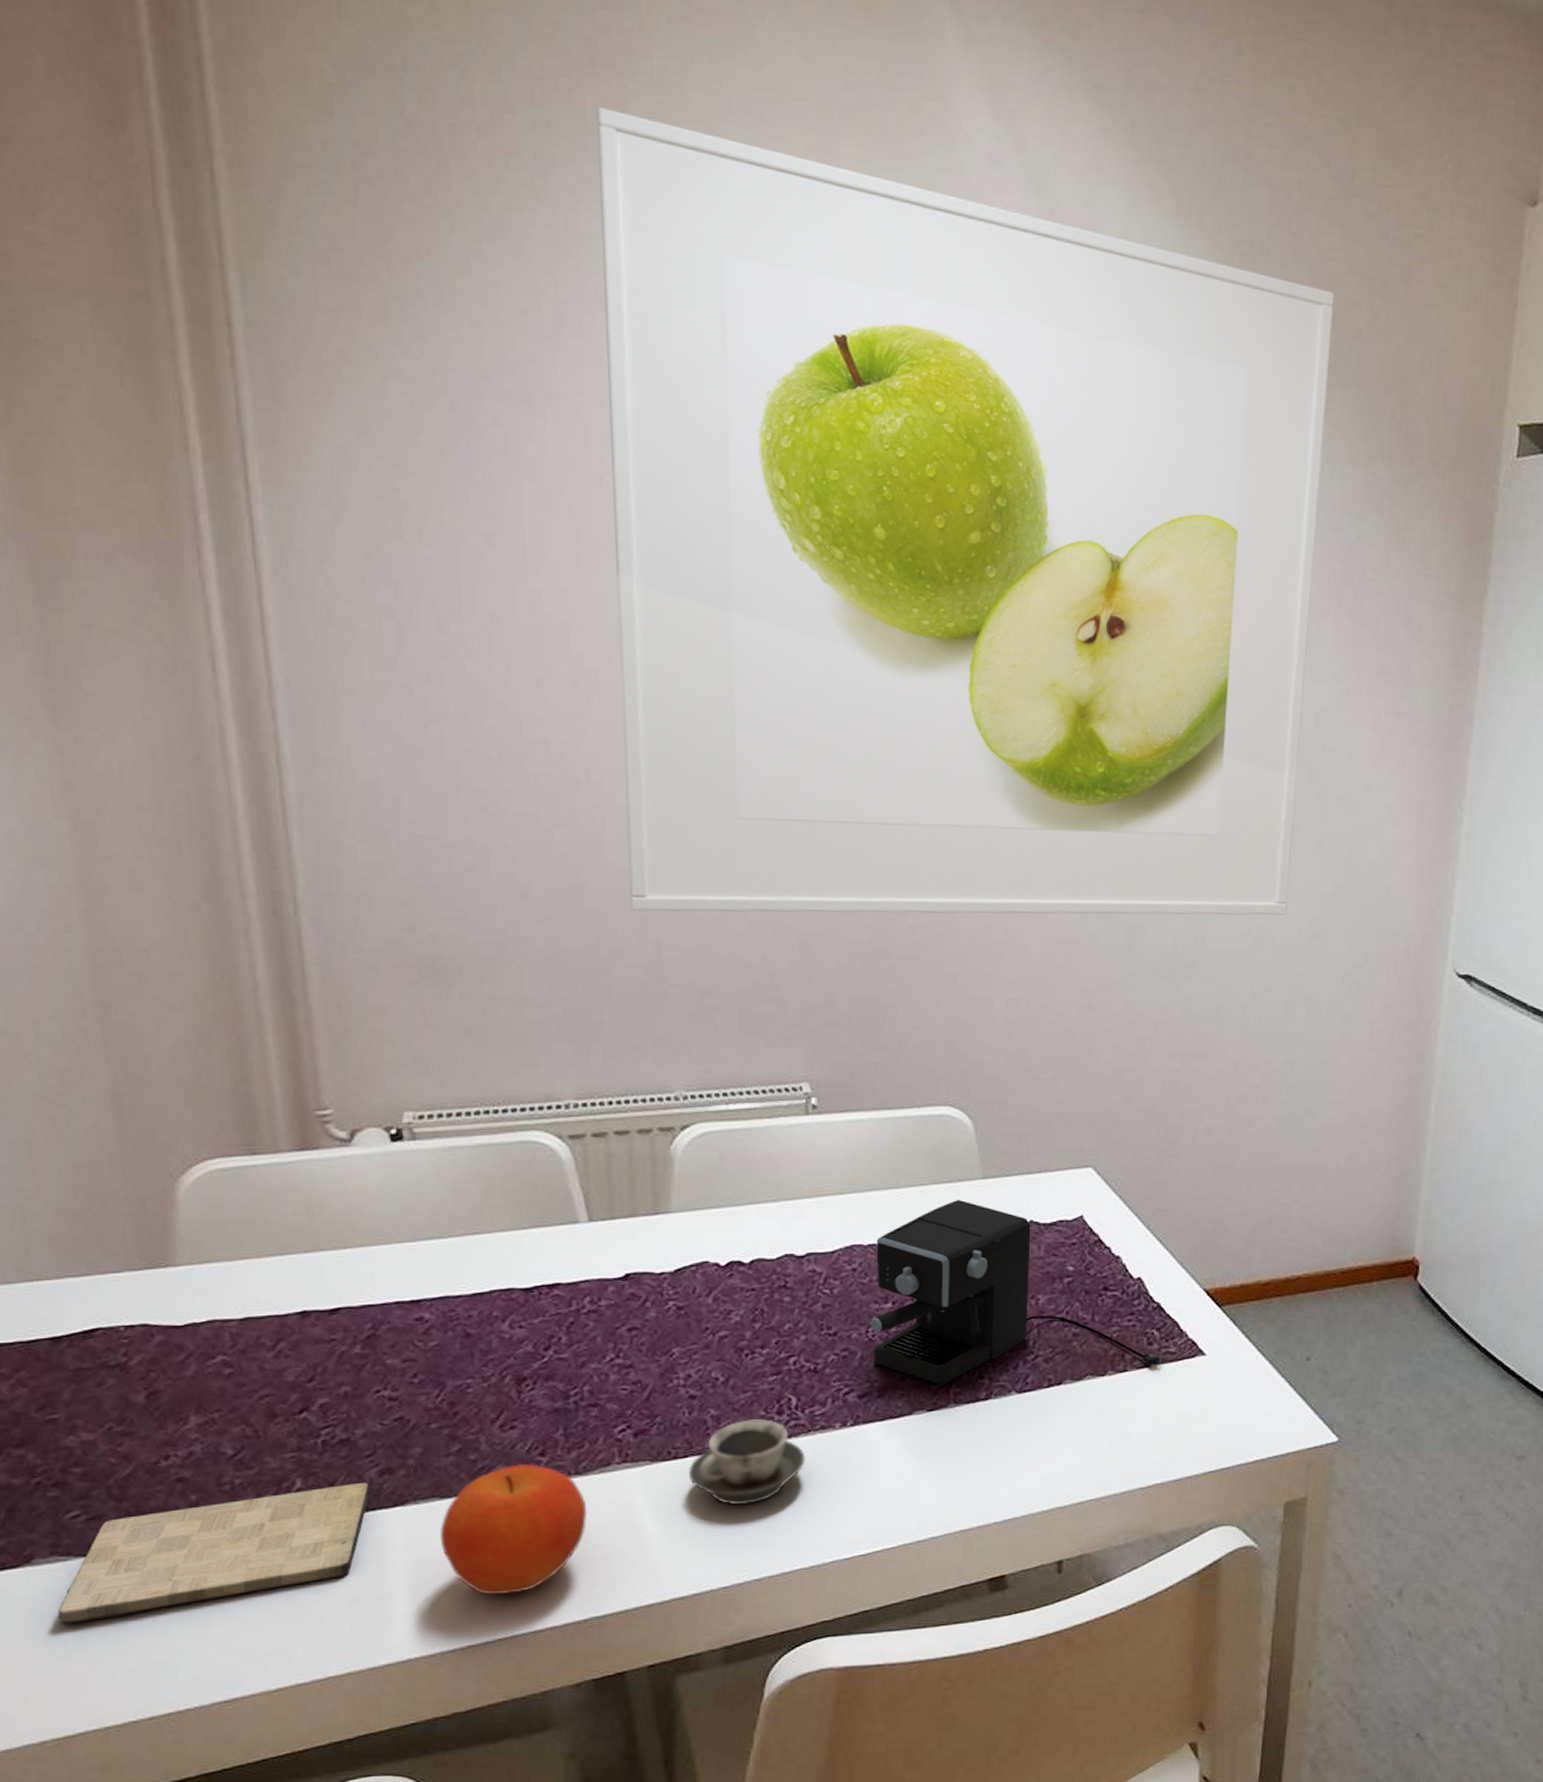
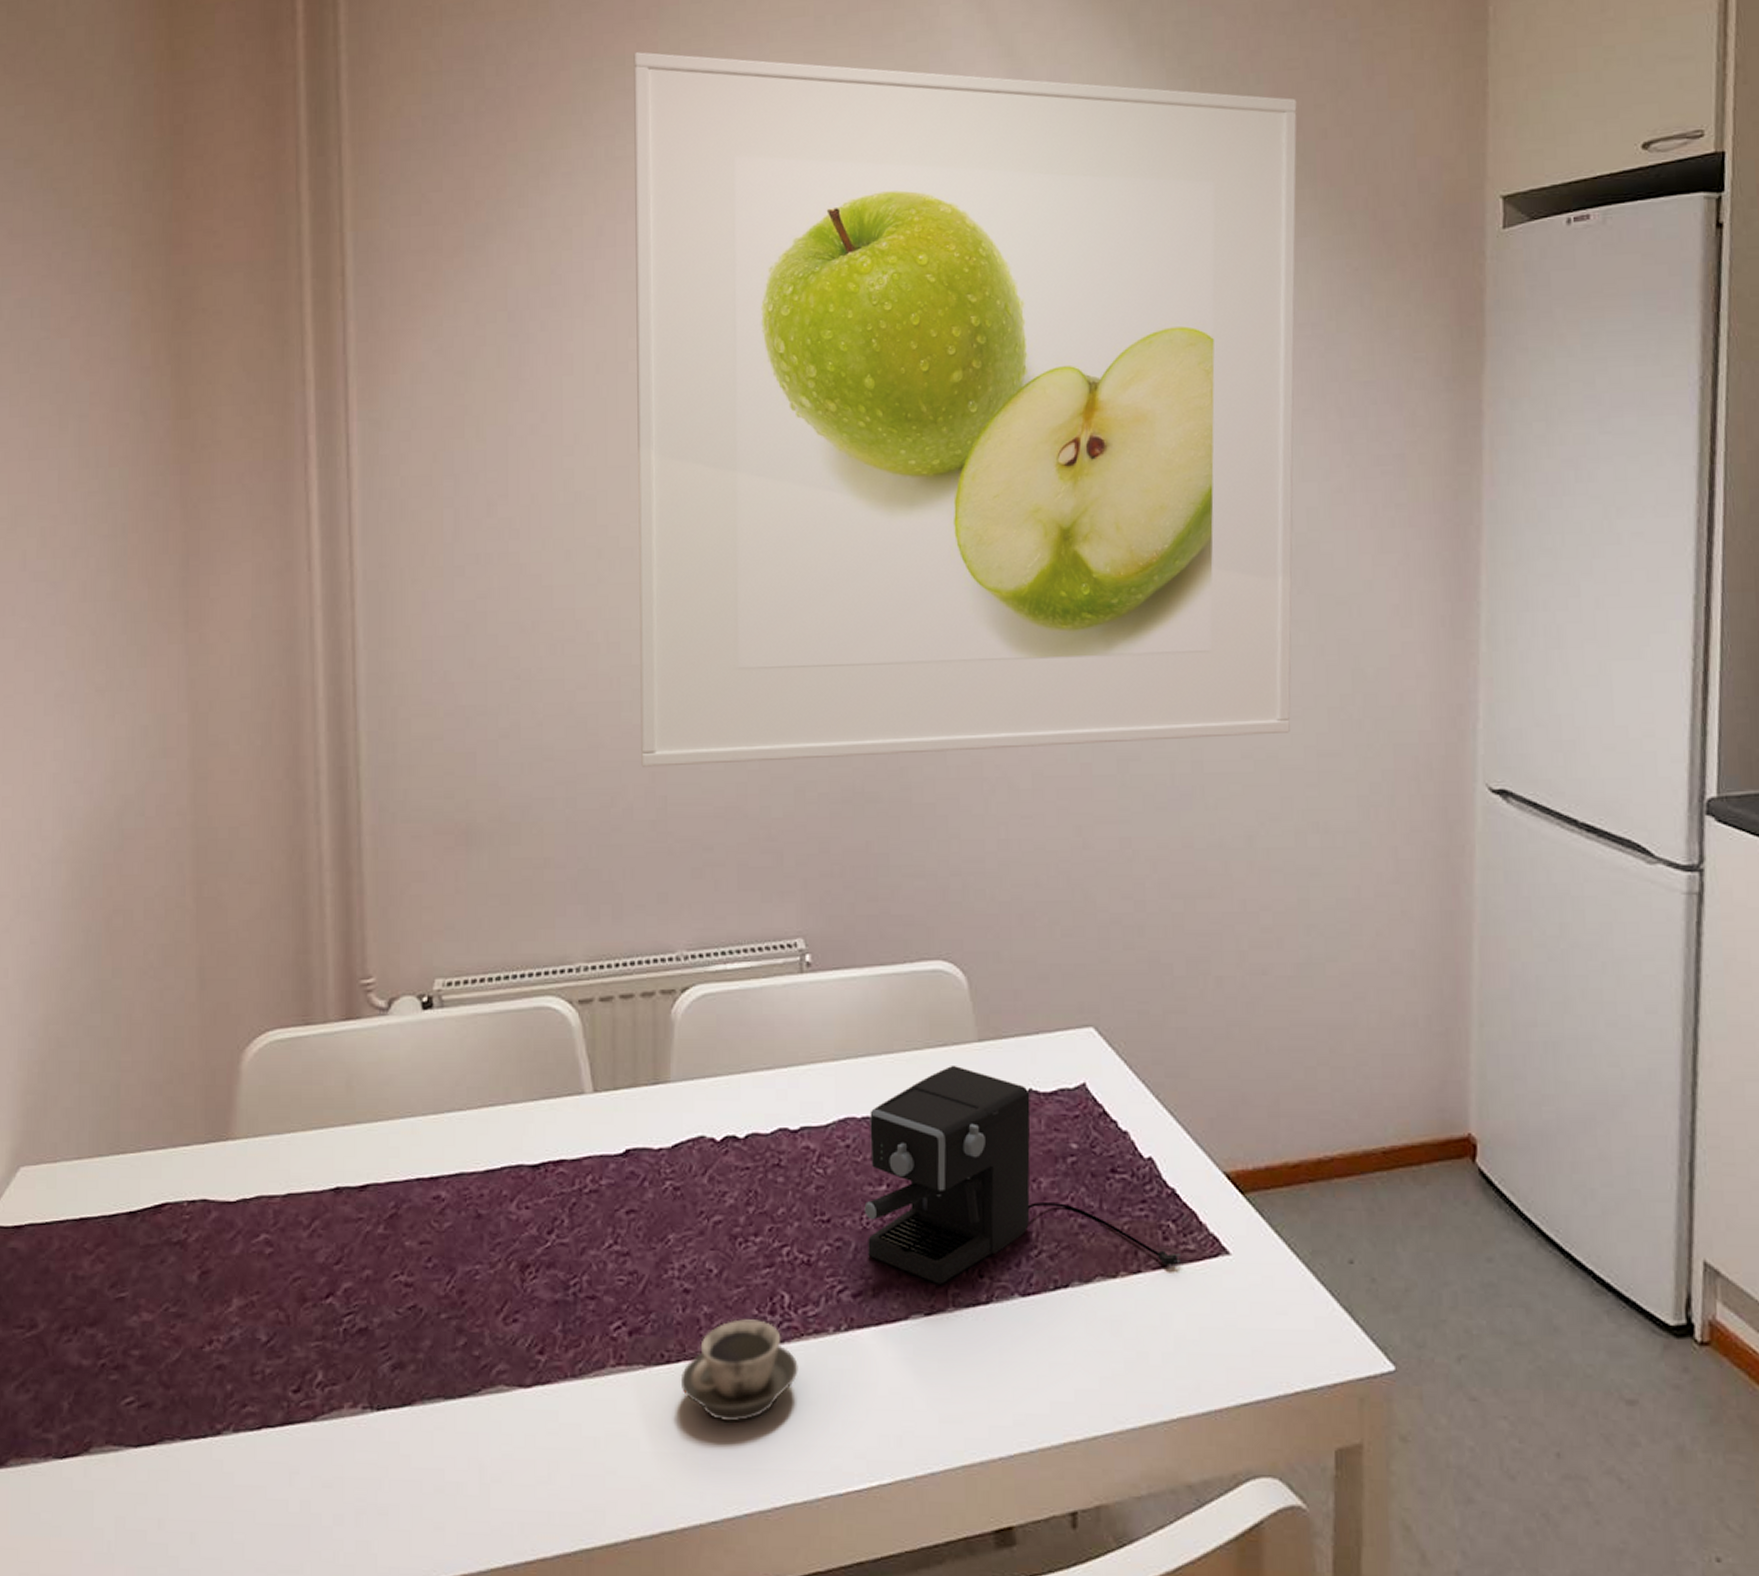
cutting board: present [58,1482,370,1625] -> none [106,1377,382,1522]
fruit: present [439,1463,588,1595] -> none [442,1362,582,1517]

